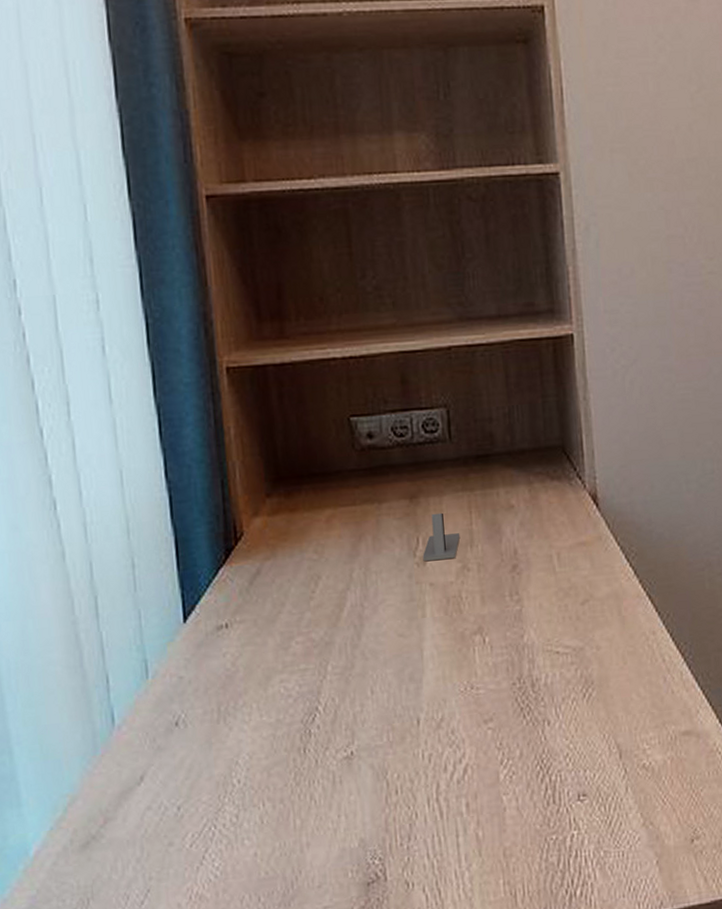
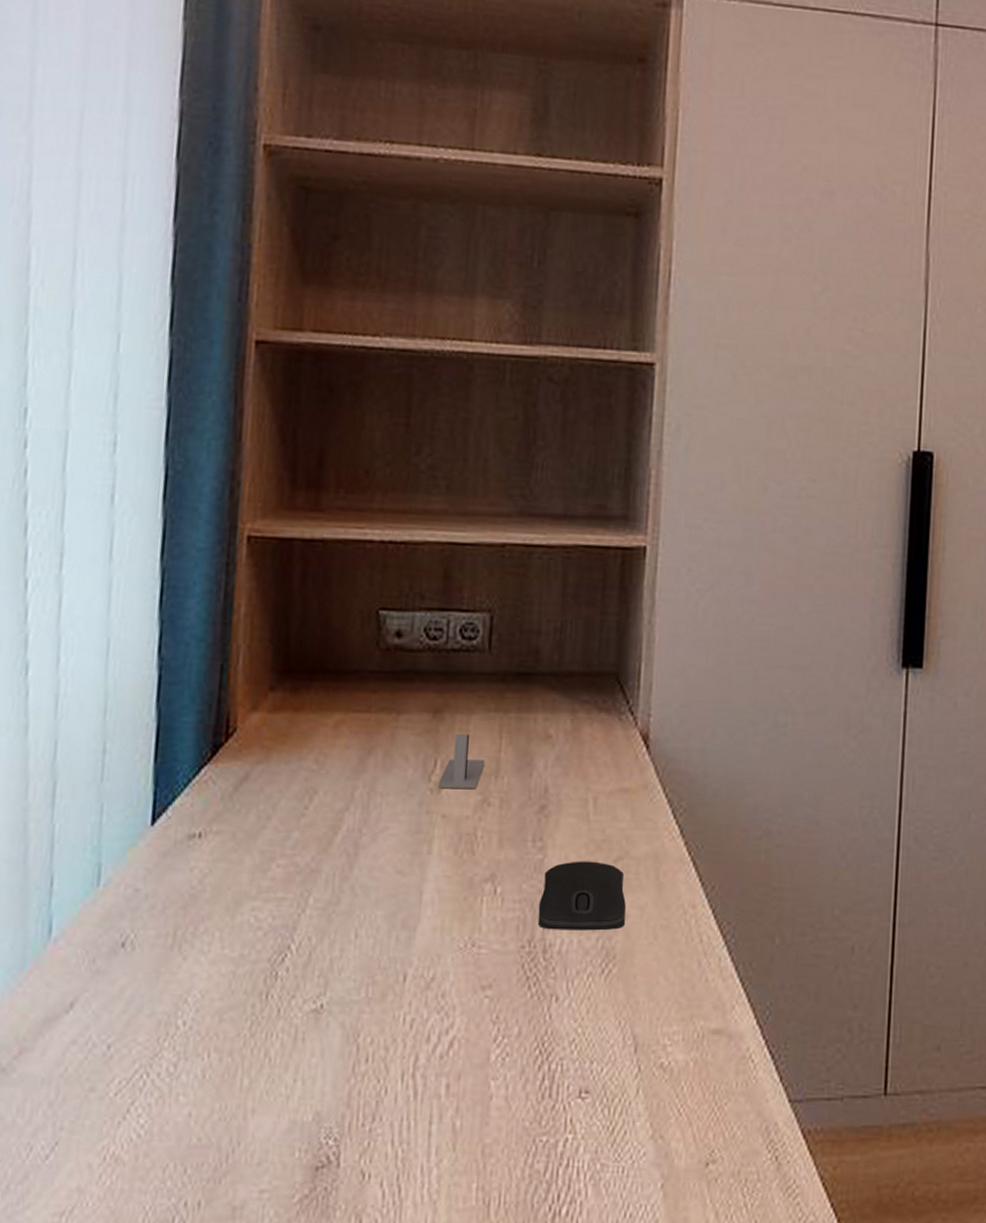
computer mouse: none [522,606,598,667] -> present [537,861,626,931]

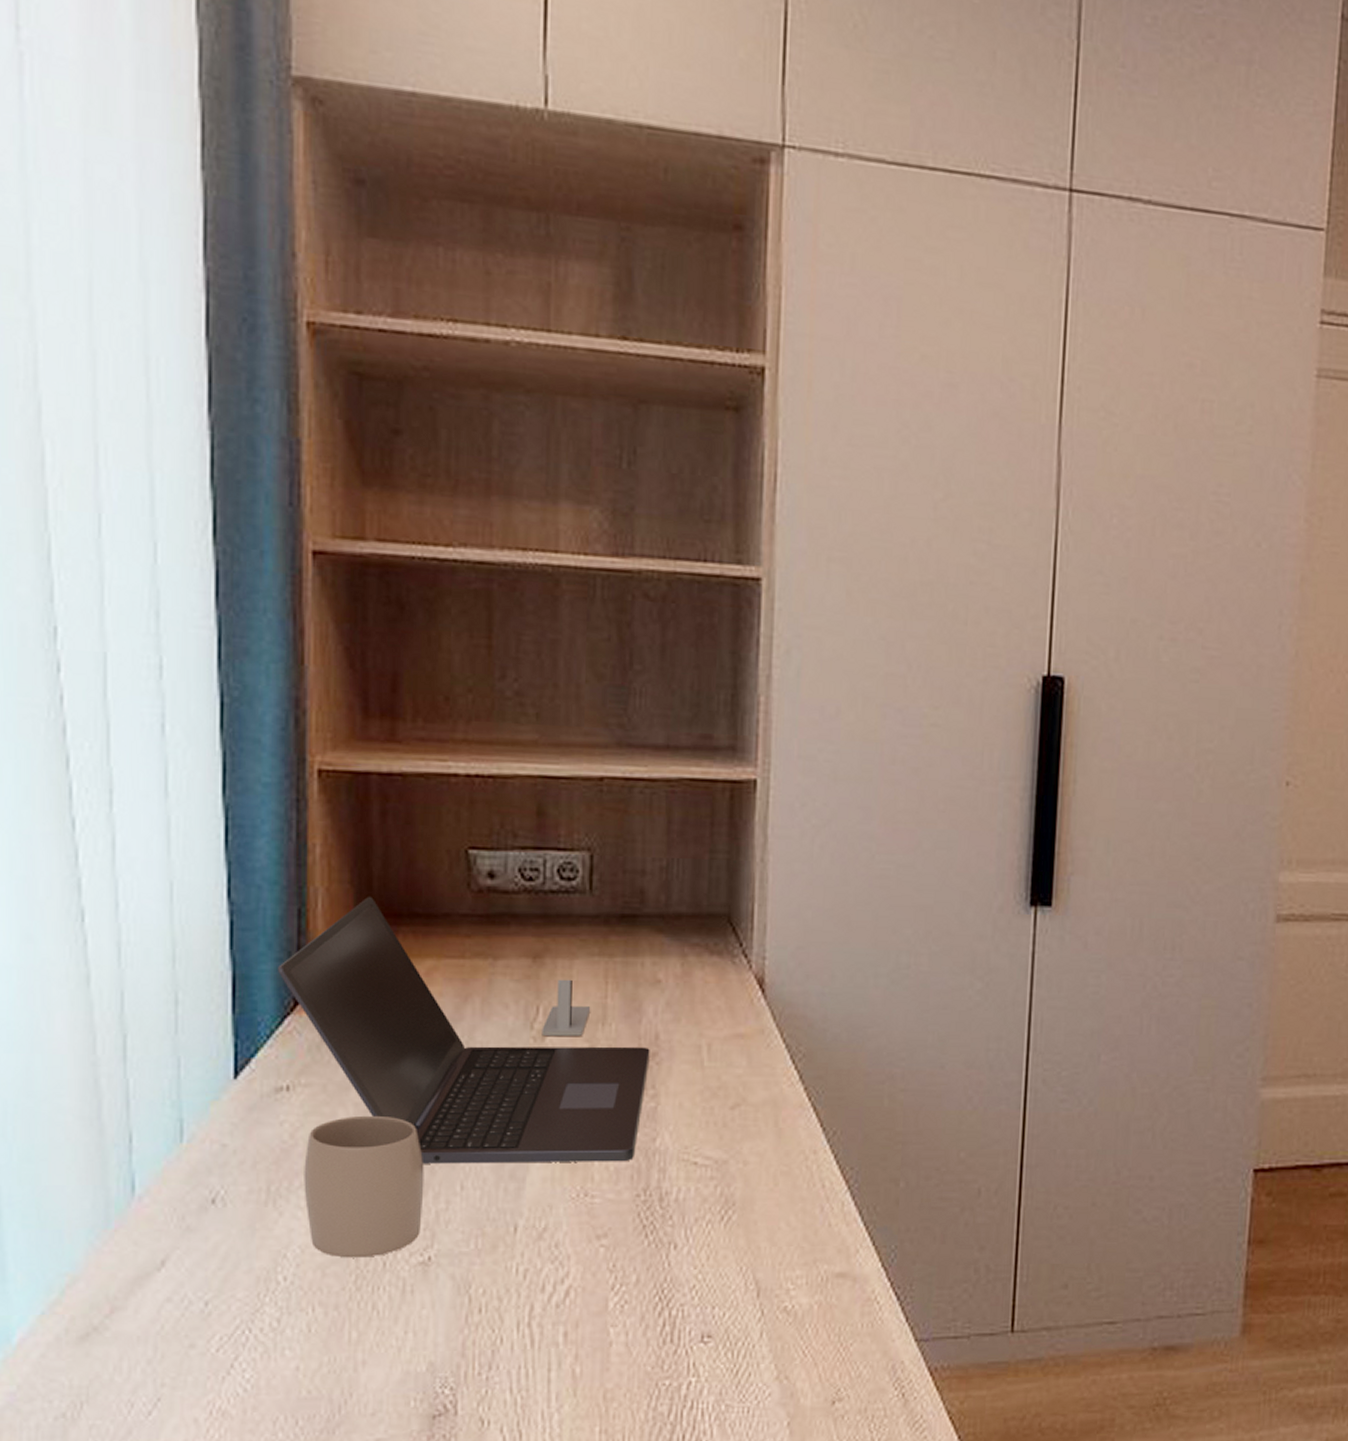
laptop: none [198,653,539,913] -> present [277,896,650,1164]
mug: none [208,863,322,1004] -> present [304,1115,425,1258]
computer mouse: present [537,861,626,931] -> none [652,1108,744,1178]

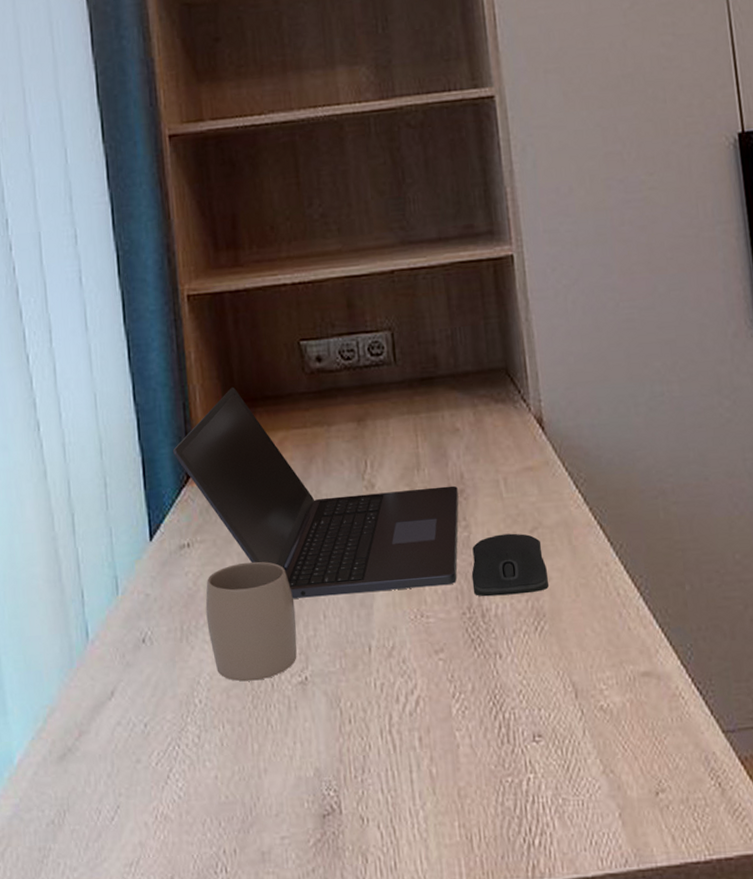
phone stand: present [541,979,591,1036] -> none [371,435,407,484]
computer mouse: none [652,1108,744,1178] -> present [471,533,549,597]

